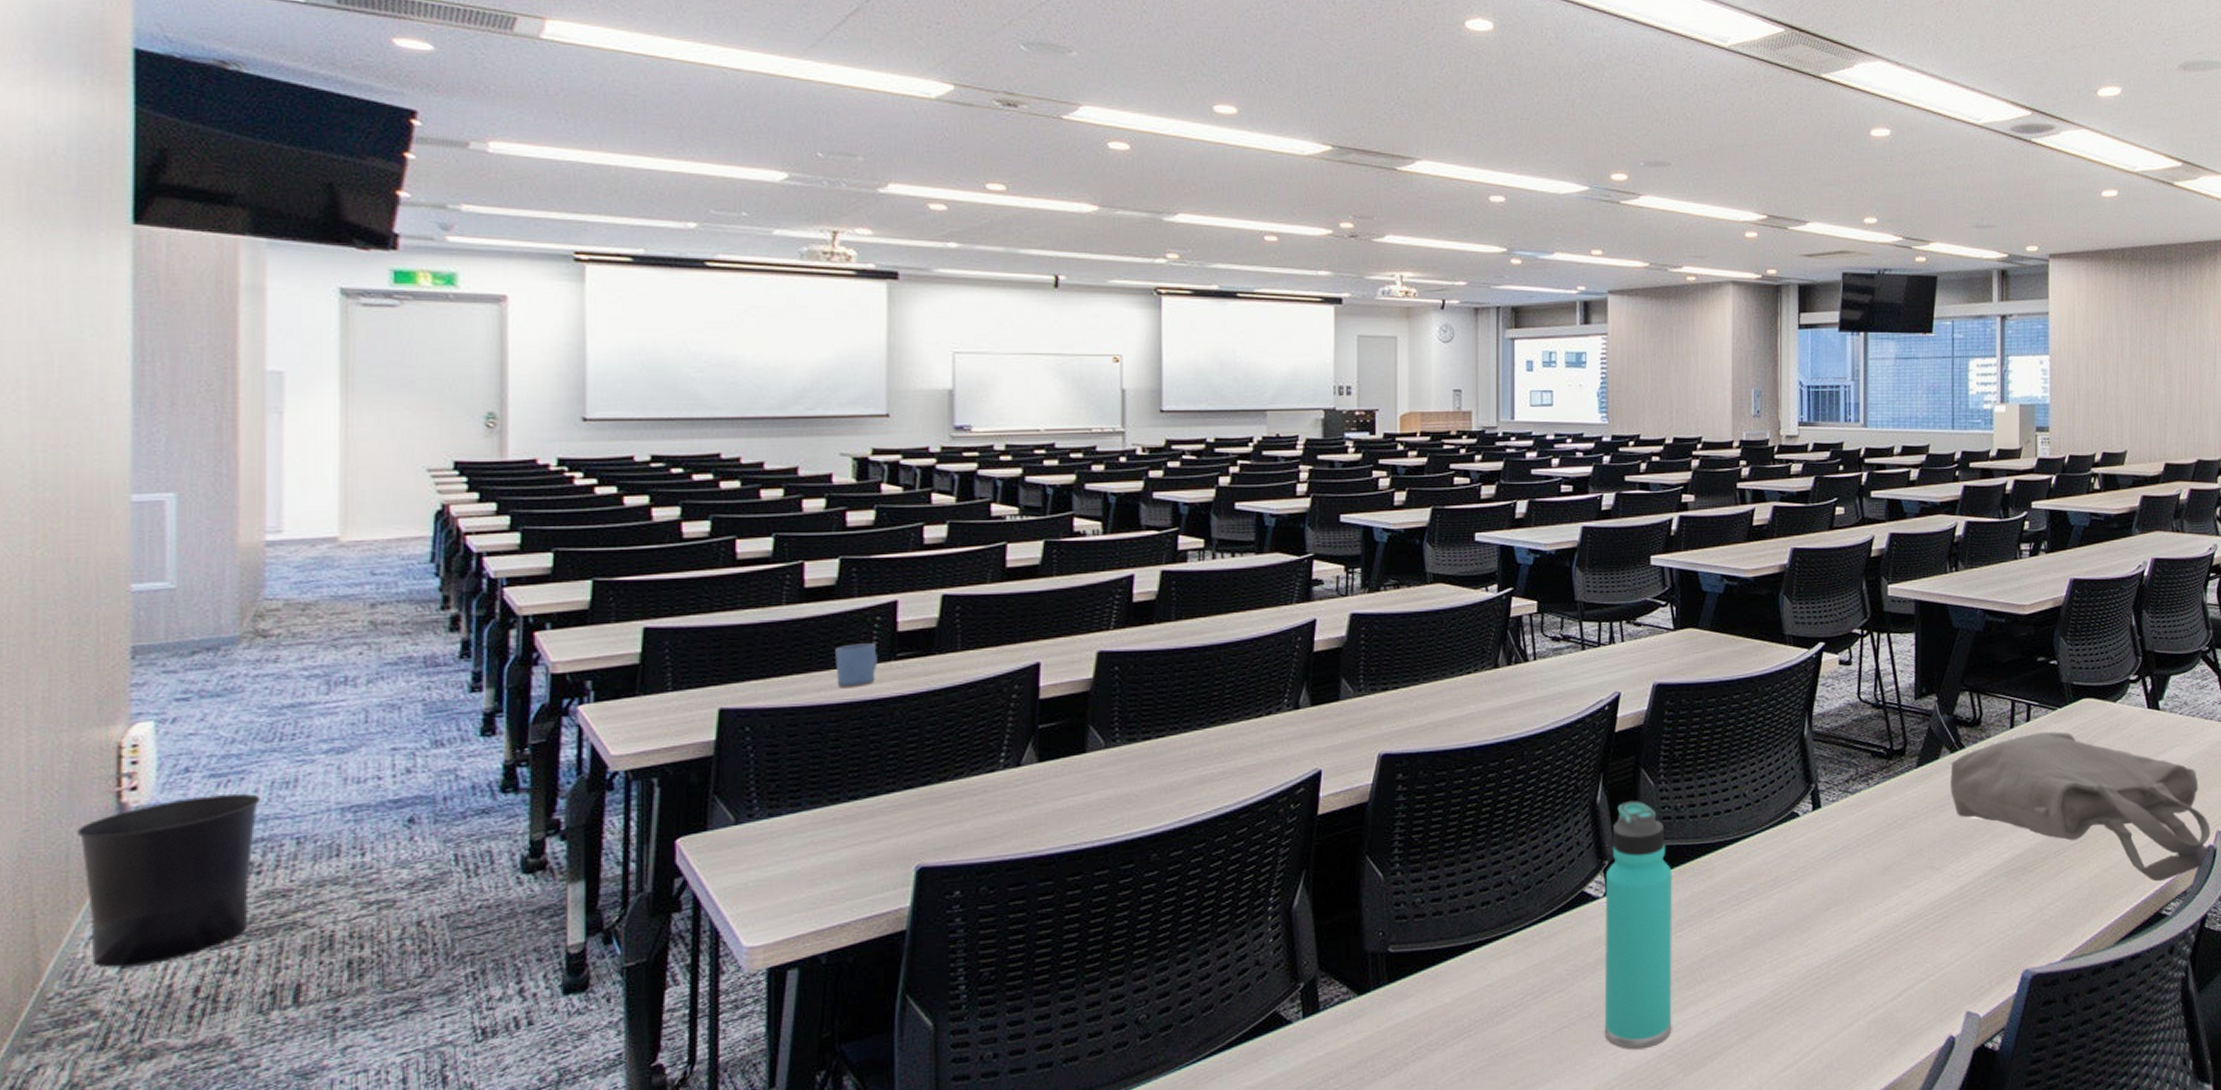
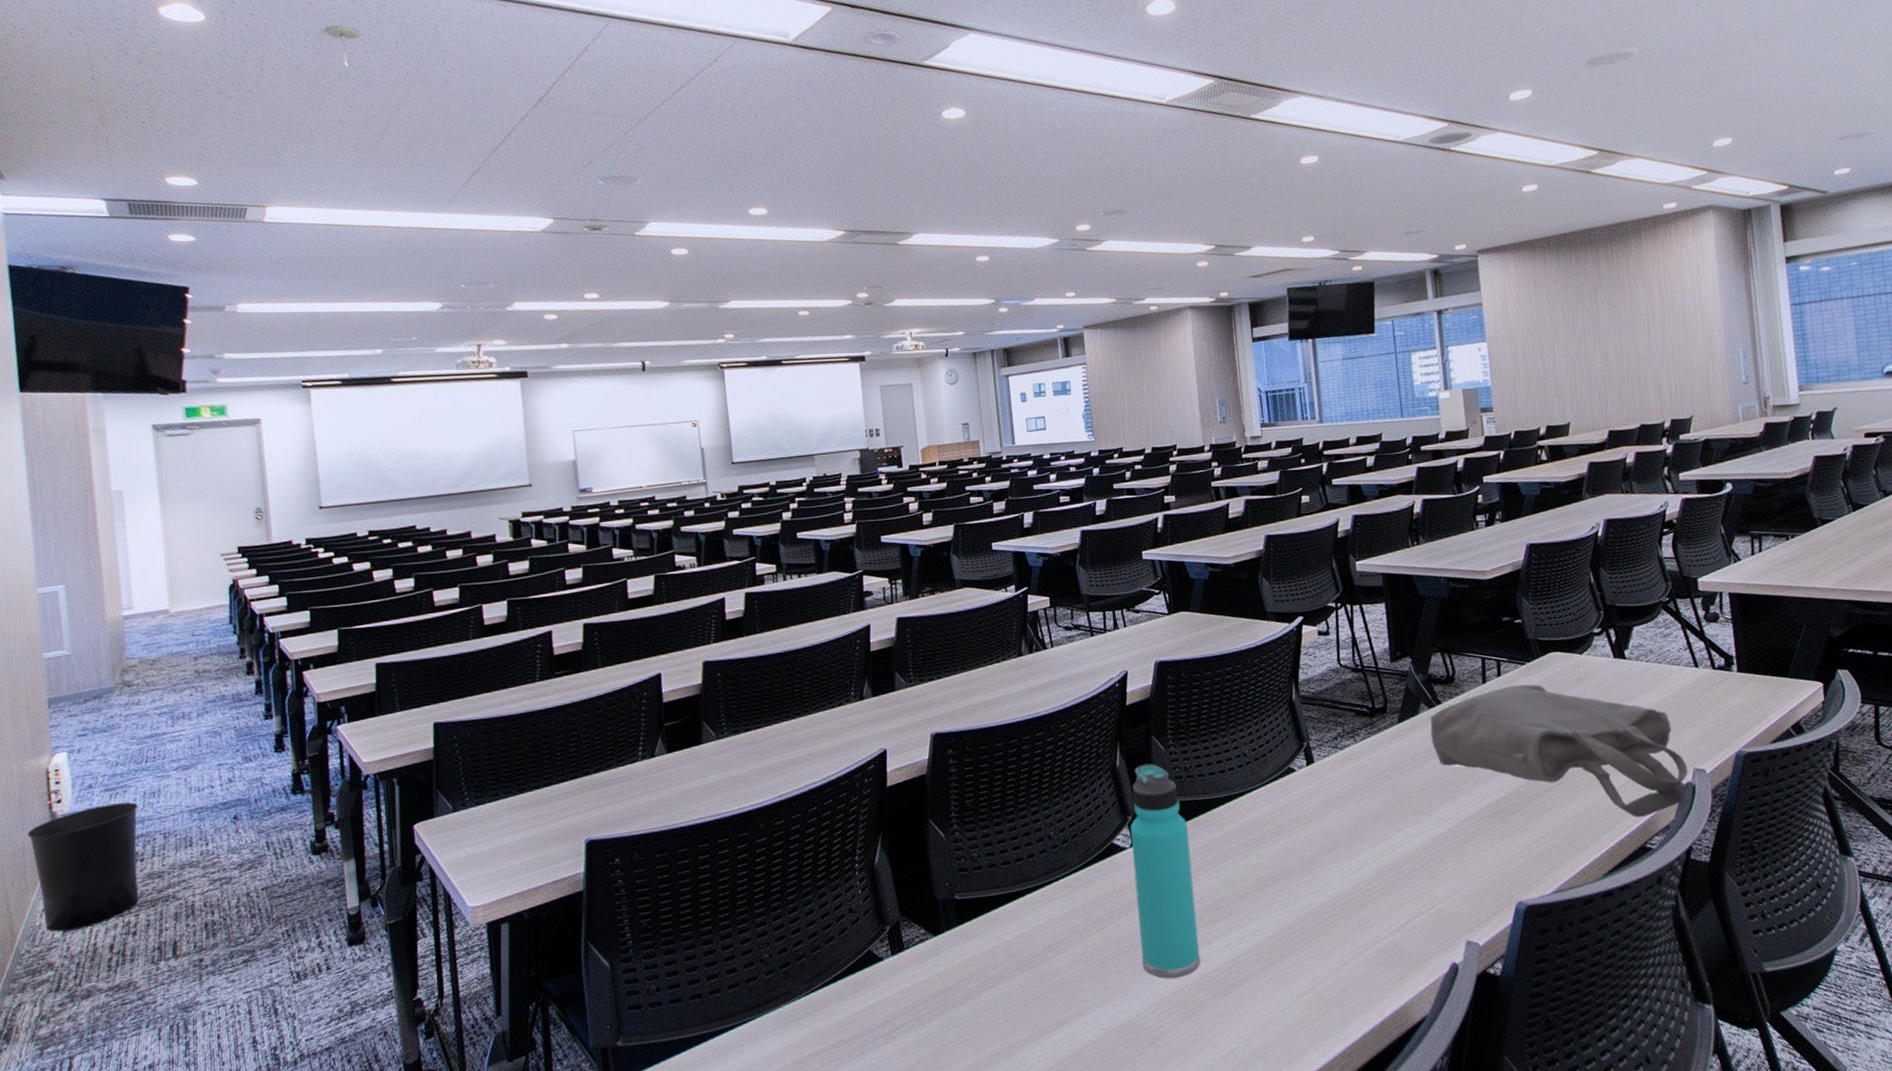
mug: present [835,643,877,689] -> none [511,665,542,703]

